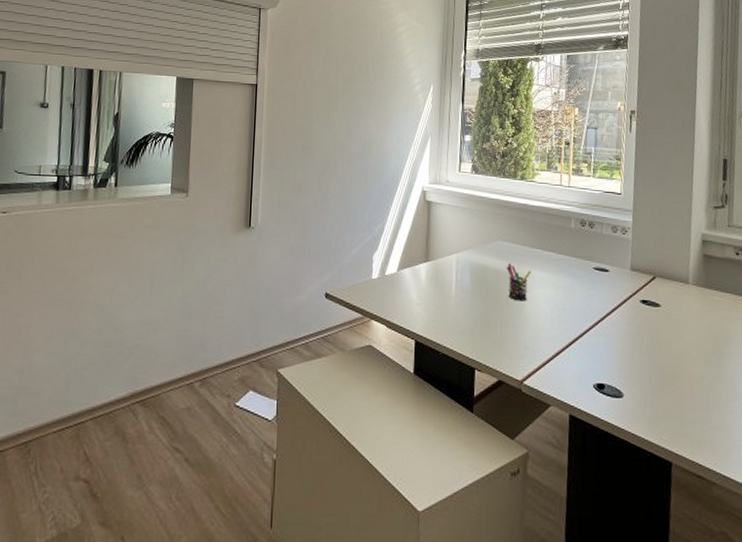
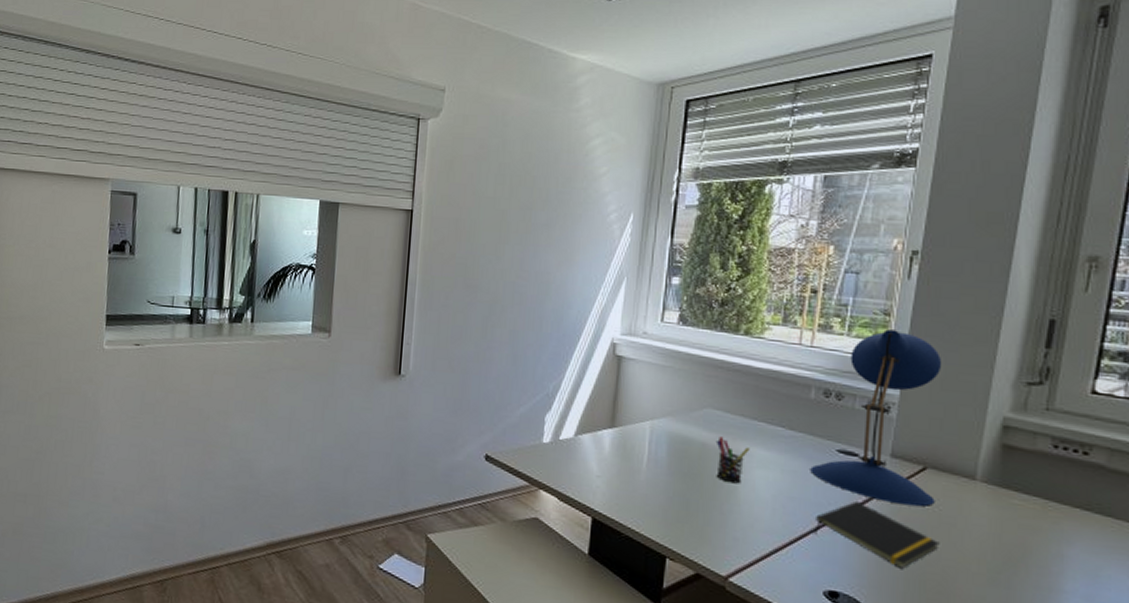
desk lamp: none [576,171,664,309] -> present [810,329,942,507]
notepad: none [582,307,670,359] -> present [814,500,940,569]

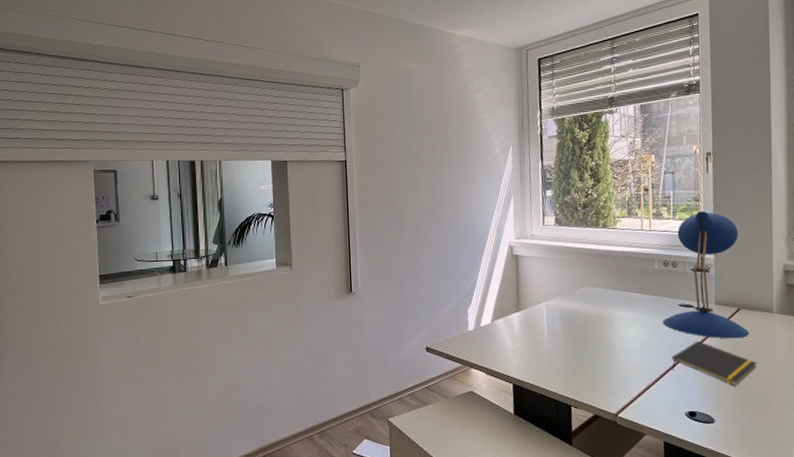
pen holder: present [715,436,750,484] -> none [594,307,619,341]

